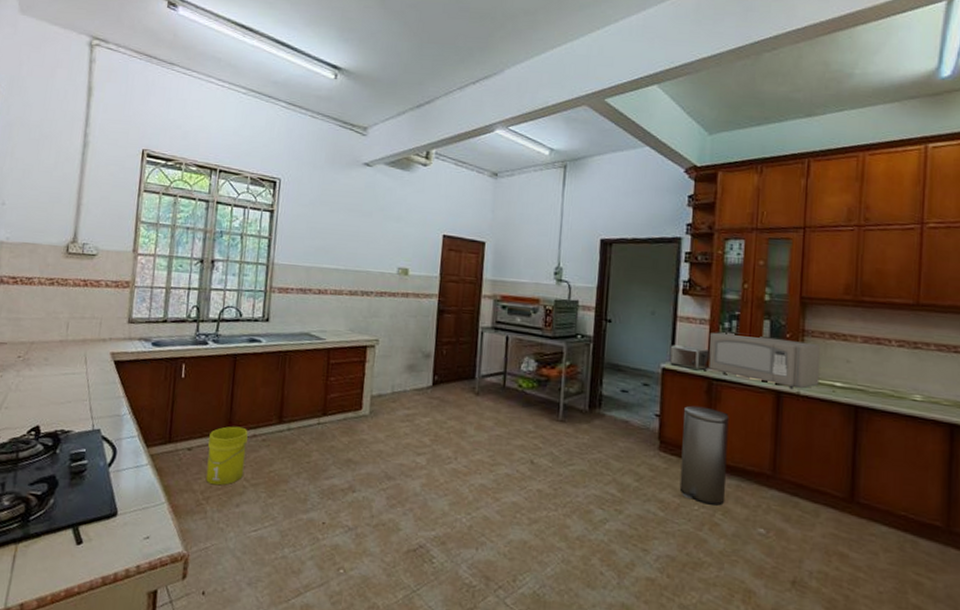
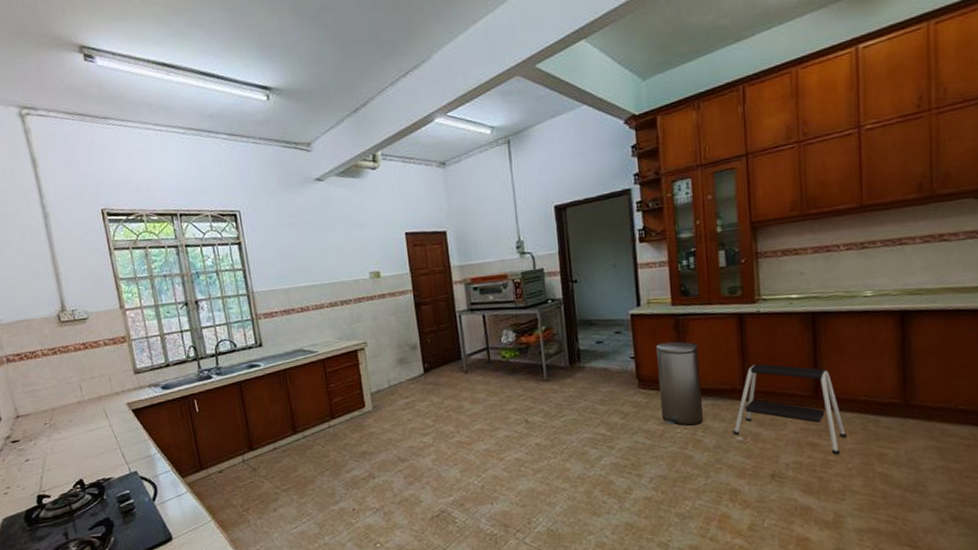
bucket: present [205,426,248,486] -> none [235,443,273,498]
toaster: present [670,344,710,371] -> none [635,288,673,311]
microwave: present [708,331,821,390] -> none [669,263,777,310]
step stool: none [754,450,881,574] -> present [732,364,847,455]

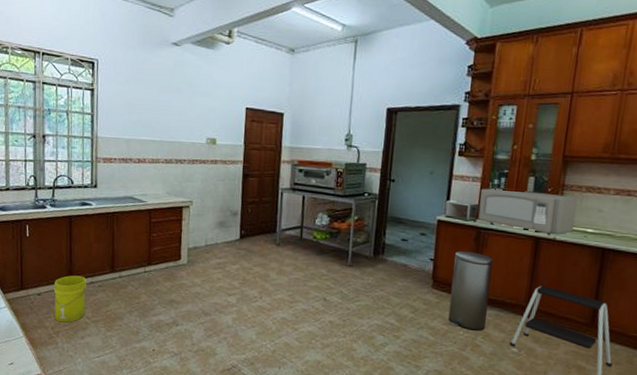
bucket: none [235,443,273,498] -> present [54,275,86,323]
toaster: none [635,288,673,311] -> present [445,199,480,222]
microwave: none [669,263,777,310] -> present [478,187,577,236]

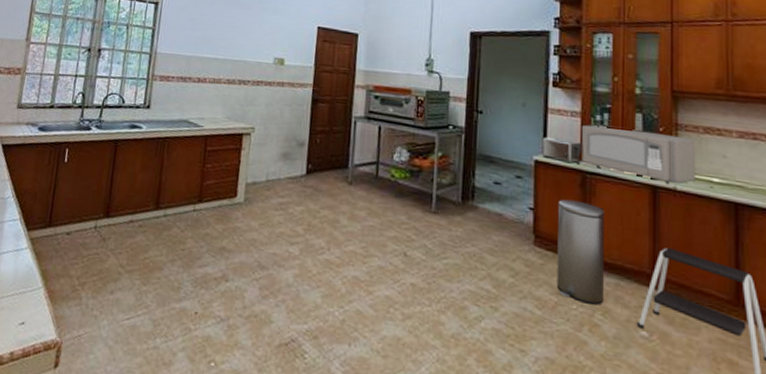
bucket: present [54,275,86,323] -> none [82,211,126,272]

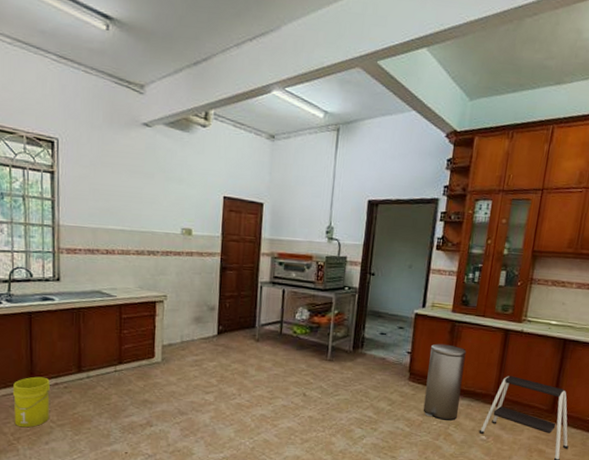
bucket: none [82,211,126,272] -> present [13,376,50,428]
toaster: present [542,136,582,164] -> none [422,293,455,315]
microwave: present [581,124,696,185] -> none [453,281,543,328]

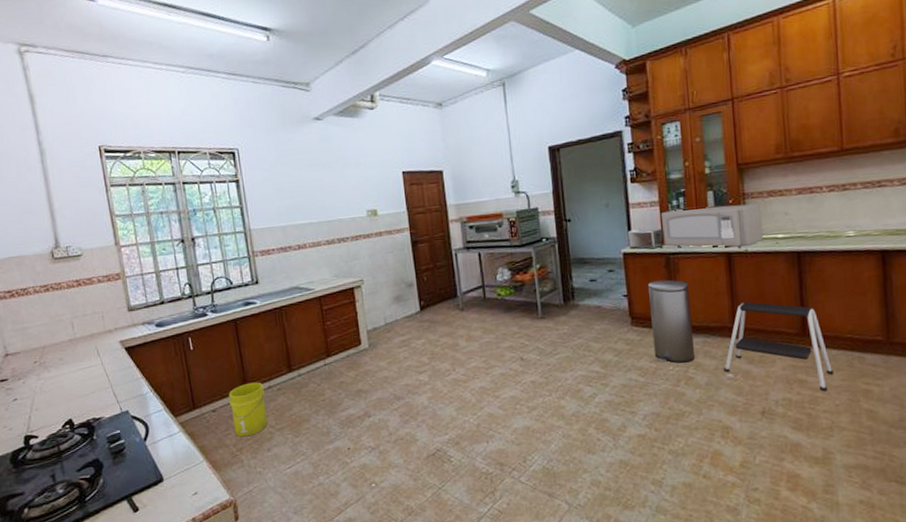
toaster: none [422,293,455,315] -> present [627,227,664,250]
microwave: none [453,281,543,328] -> present [660,203,764,249]

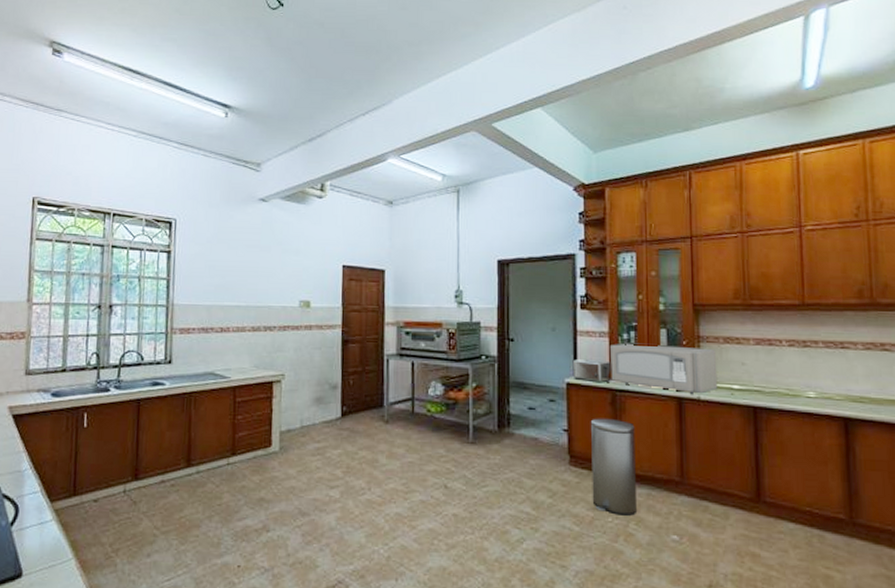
bucket: present [229,382,268,437] -> none [114,473,156,536]
step stool: present [723,302,834,392] -> none [668,455,791,571]

